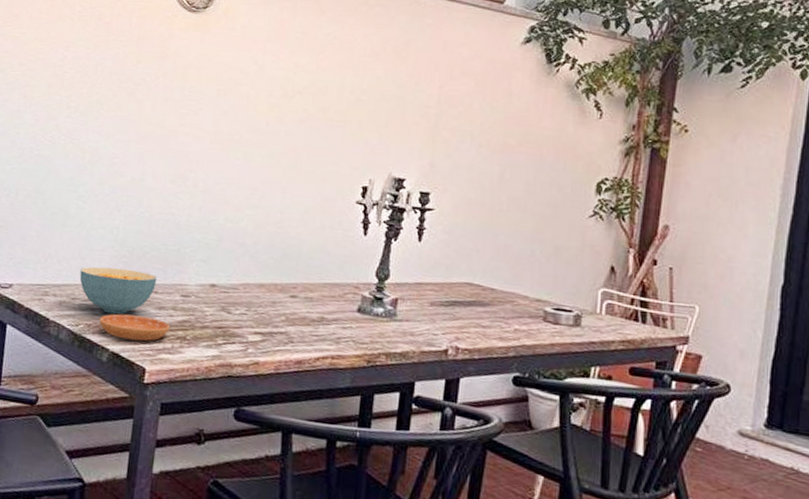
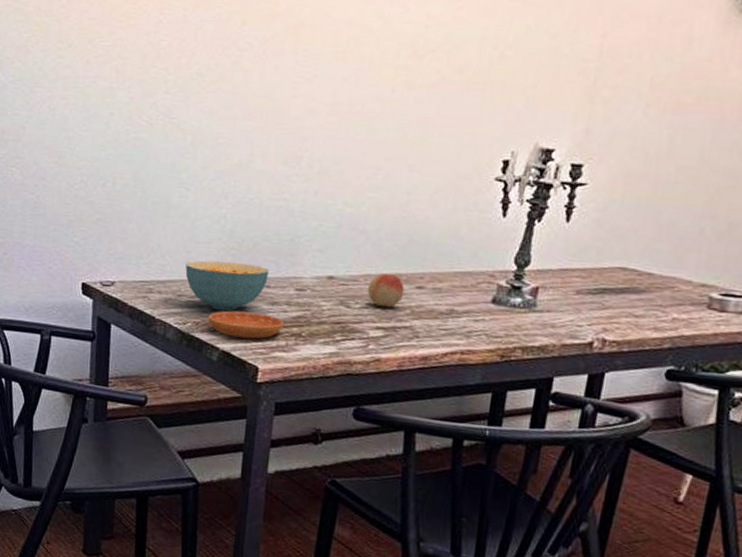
fruit: none [246,283,280,315] -> present [367,273,405,308]

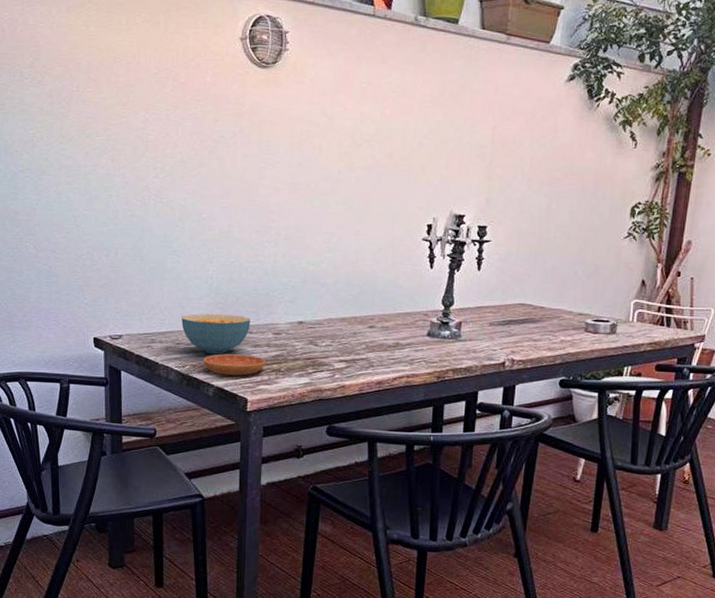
fruit: present [367,273,405,308] -> none [330,317,360,344]

